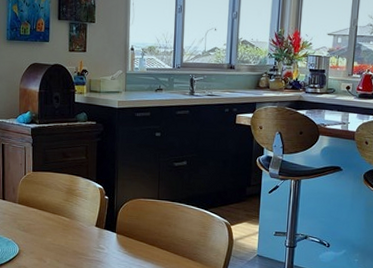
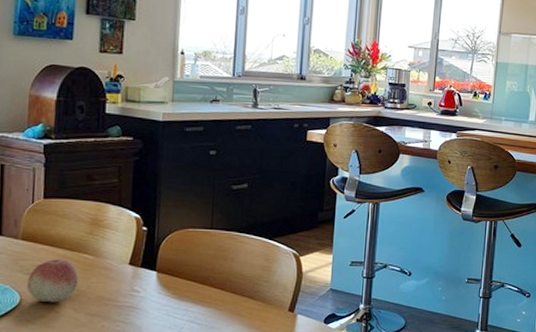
fruit: none [24,220,60,254] -> present [27,259,80,303]

